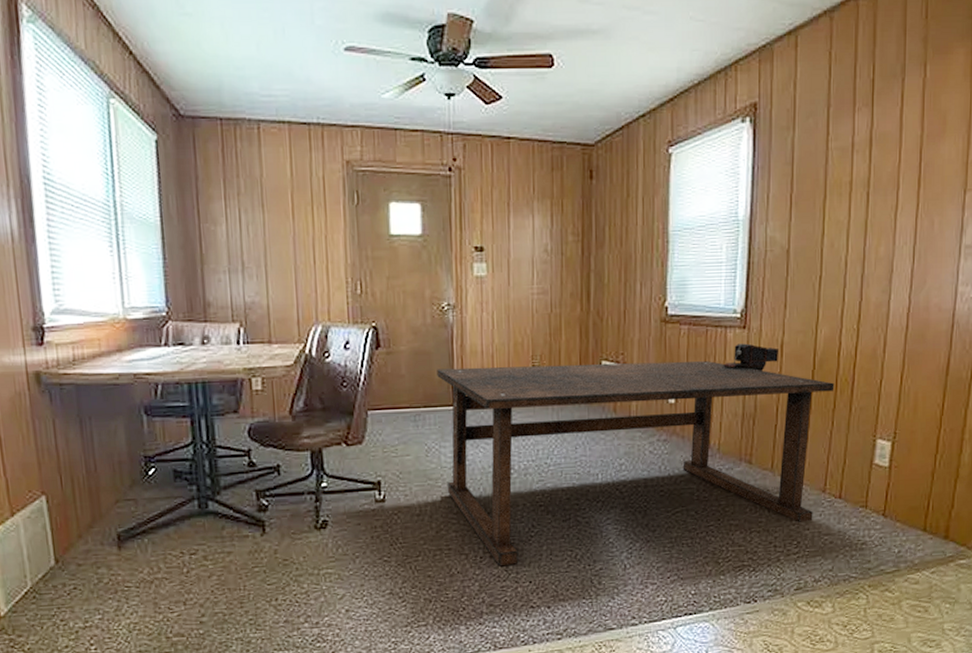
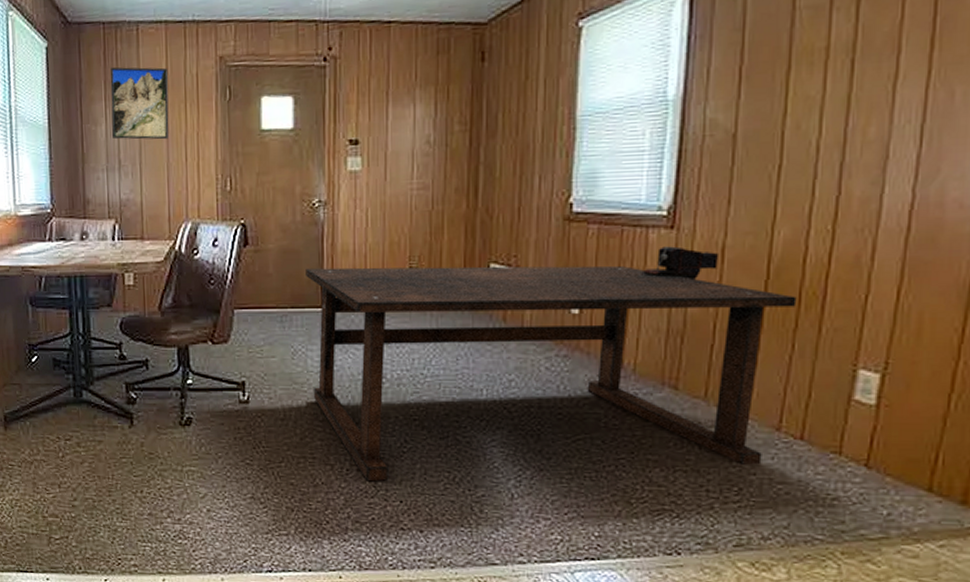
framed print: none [230,165,296,242] -> present [110,67,169,140]

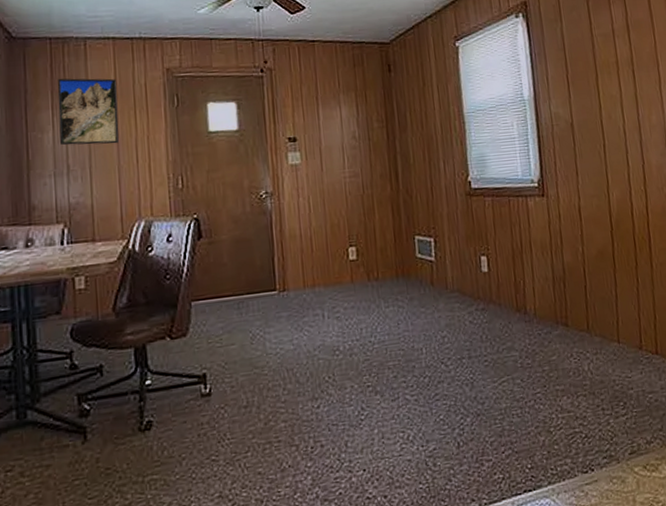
dining table: present [306,246,797,482] -> none [258,210,635,456]

